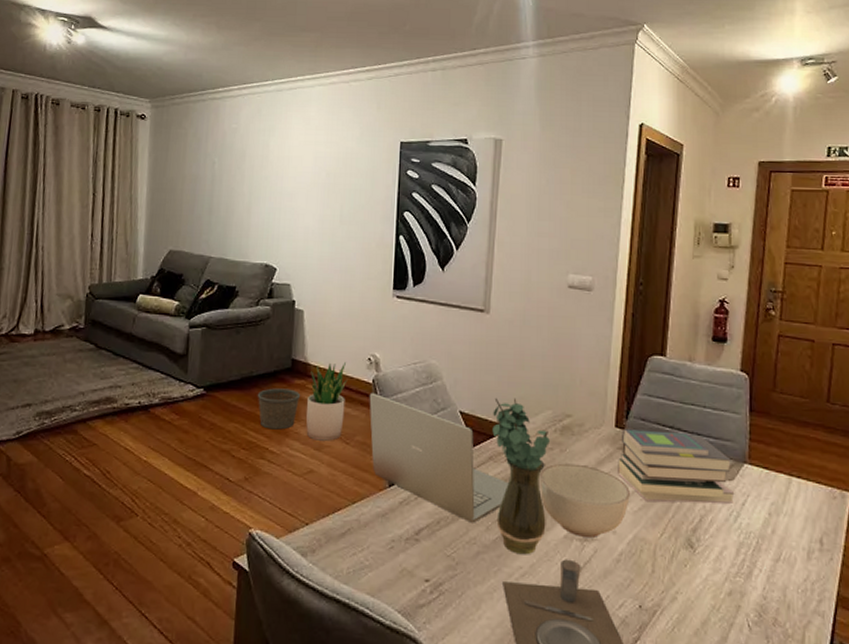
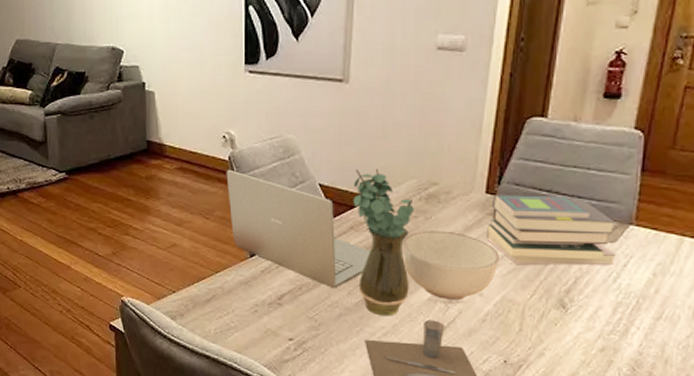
basket: present [257,388,301,430] -> none [116,169,159,208]
planter: present [306,361,348,441] -> none [165,140,203,217]

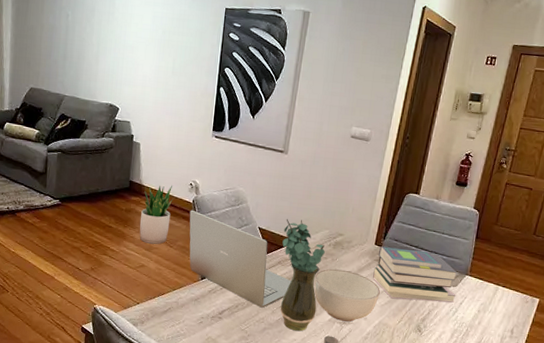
planter: none [165,140,203,217] -> present [139,185,173,244]

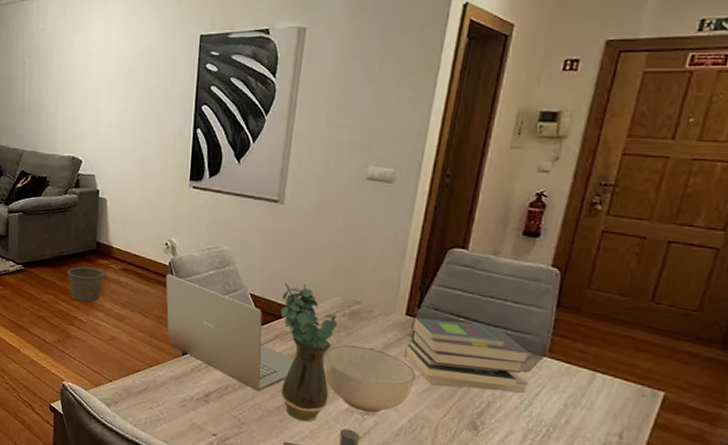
basket: none [101,202,136,234] -> present [67,266,105,302]
planter: present [139,185,173,244] -> none [109,245,146,314]

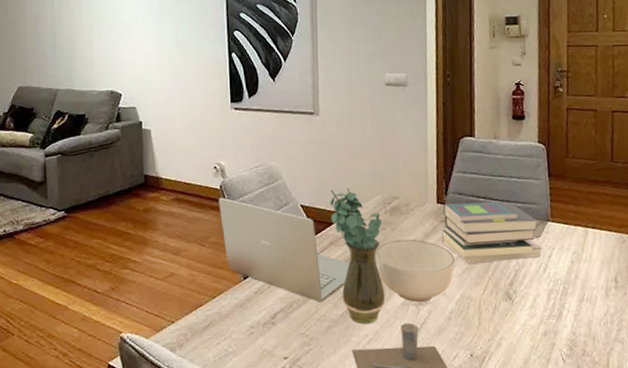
basket: present [67,266,105,302] -> none [115,202,156,241]

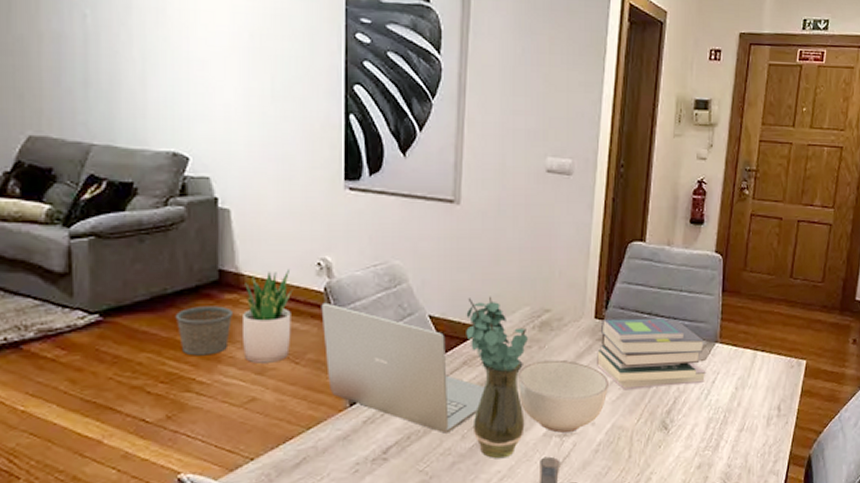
basket: none [115,202,156,241] -> present [175,306,234,356]
planter: none [162,172,198,246] -> present [243,268,293,364]

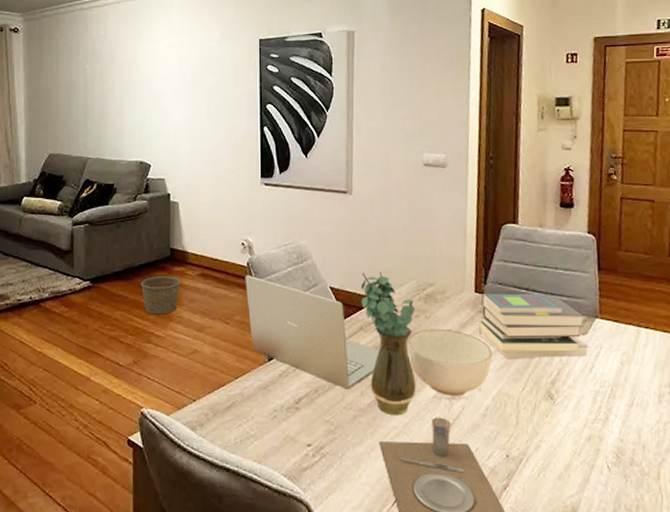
planter: present [243,268,293,364] -> none [188,247,224,322]

